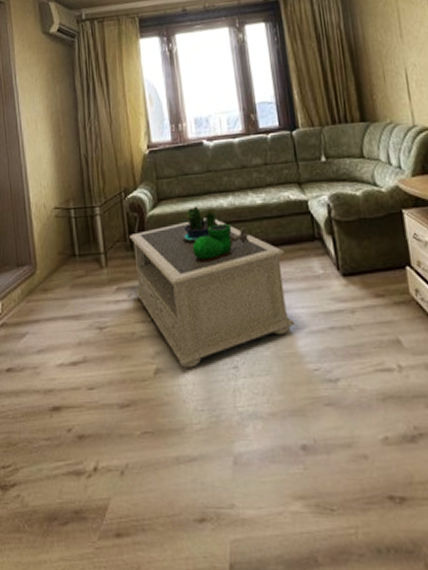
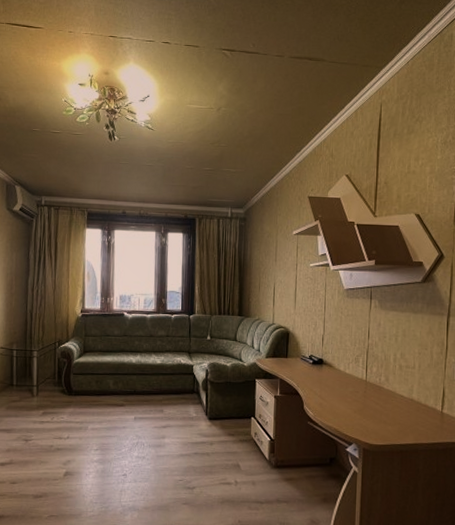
coffee table: present [130,218,294,368] -> none [57,369,171,473]
potted plant: present [181,206,218,243] -> none [99,359,128,385]
decorative container: present [192,224,249,263] -> none [105,375,148,401]

